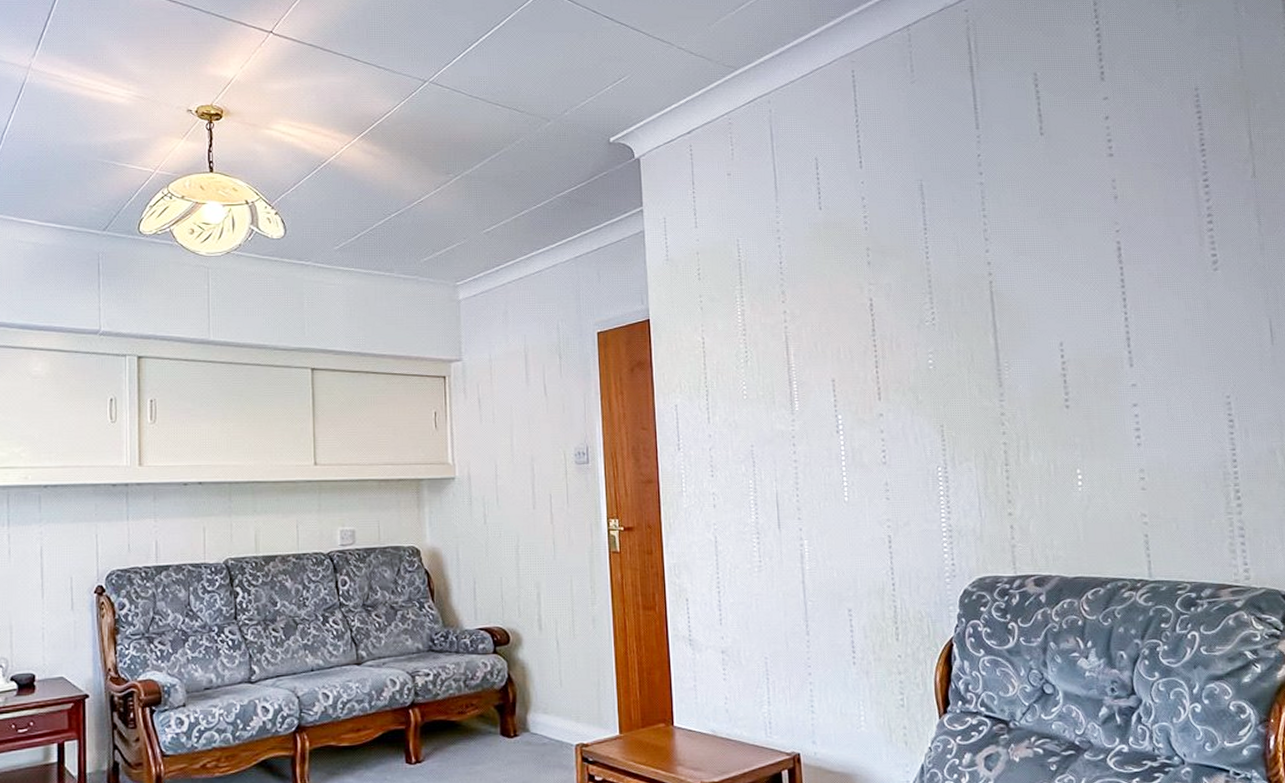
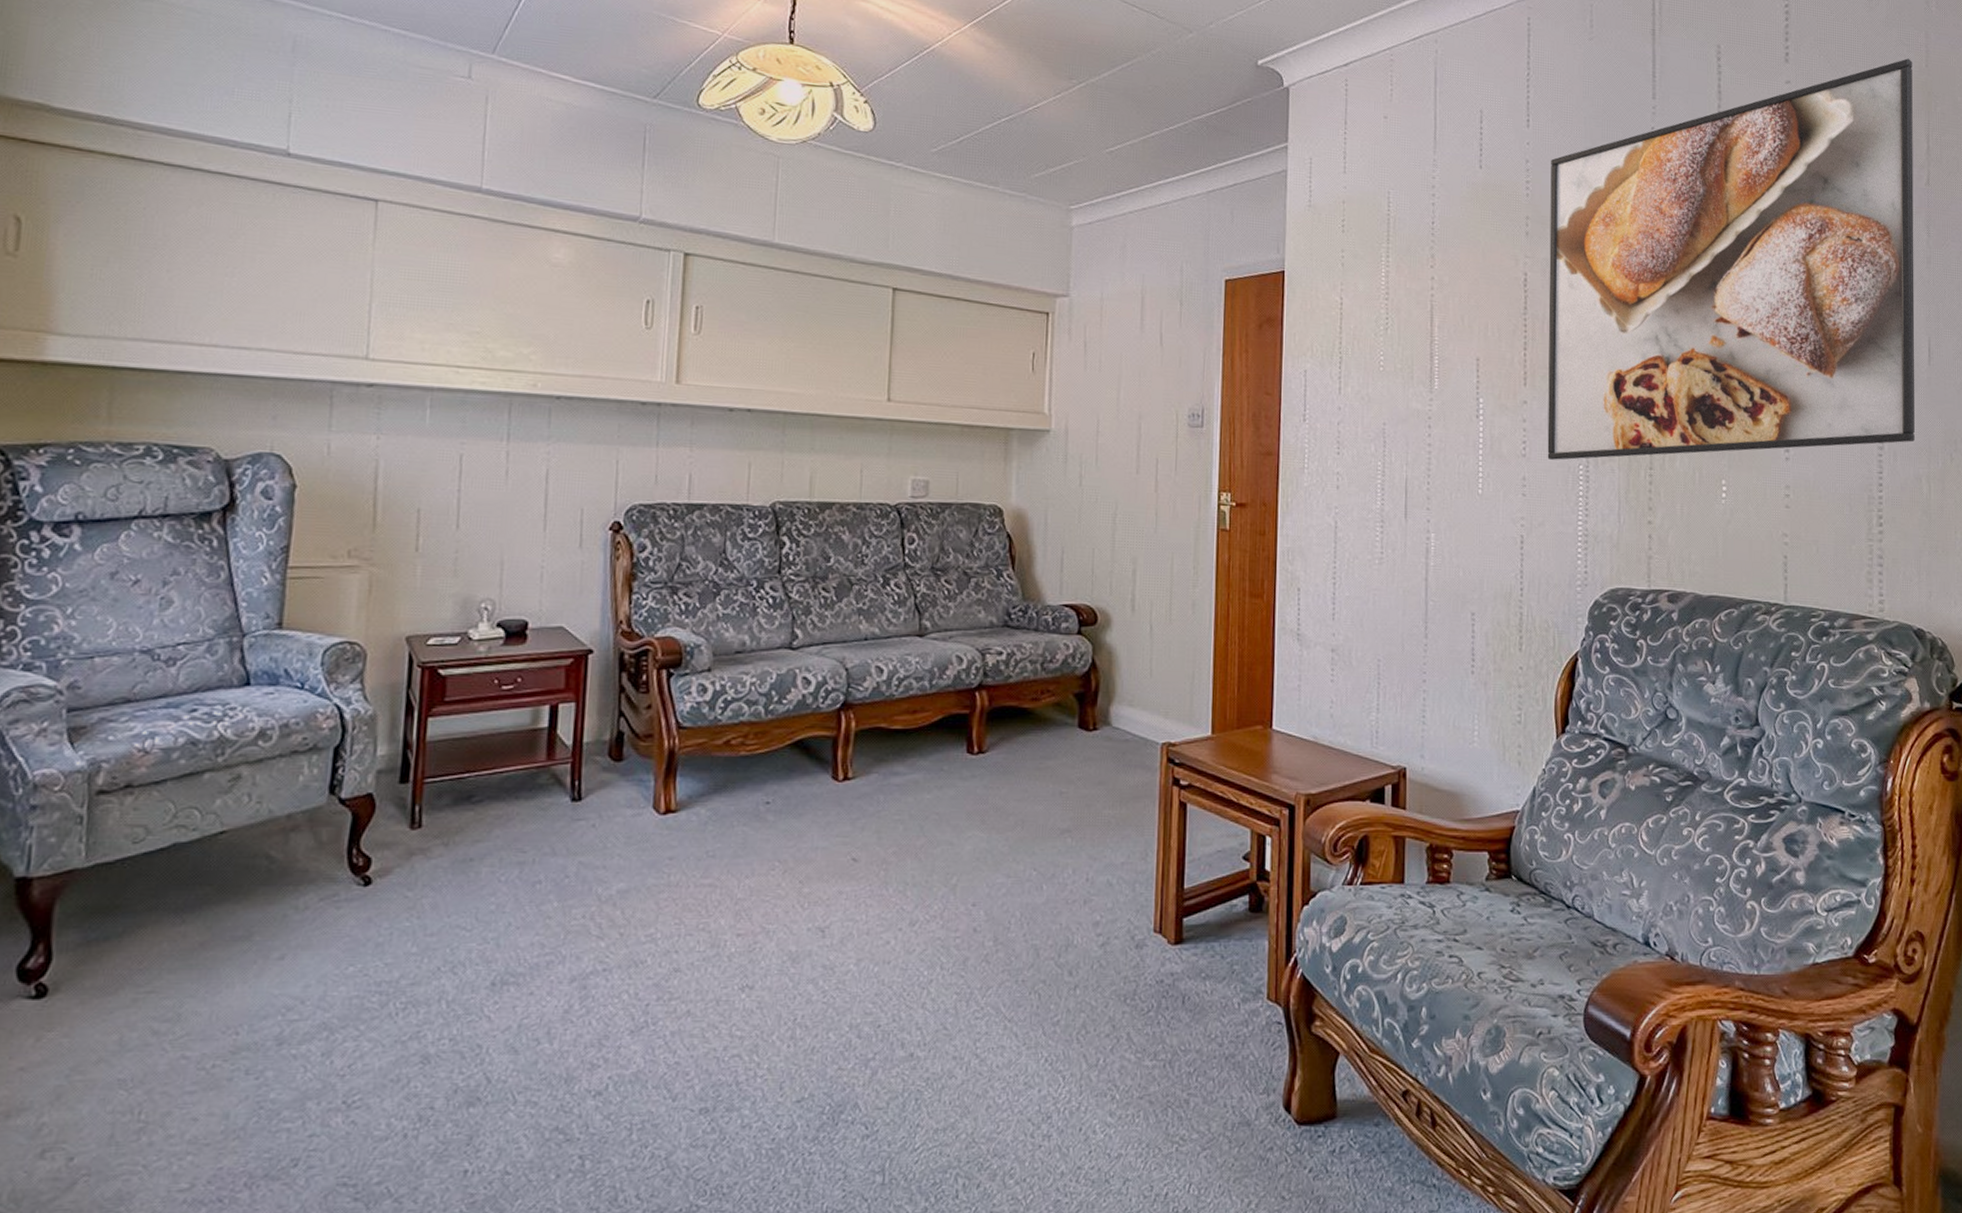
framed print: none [885,63,1265,465] -> present [1547,58,1915,460]

